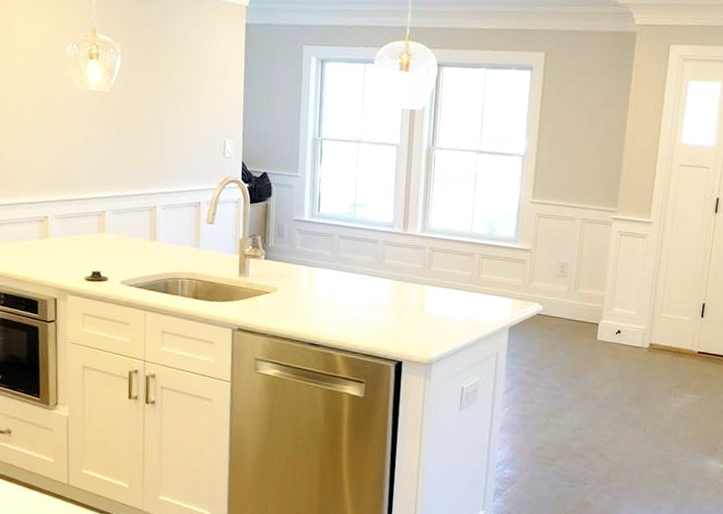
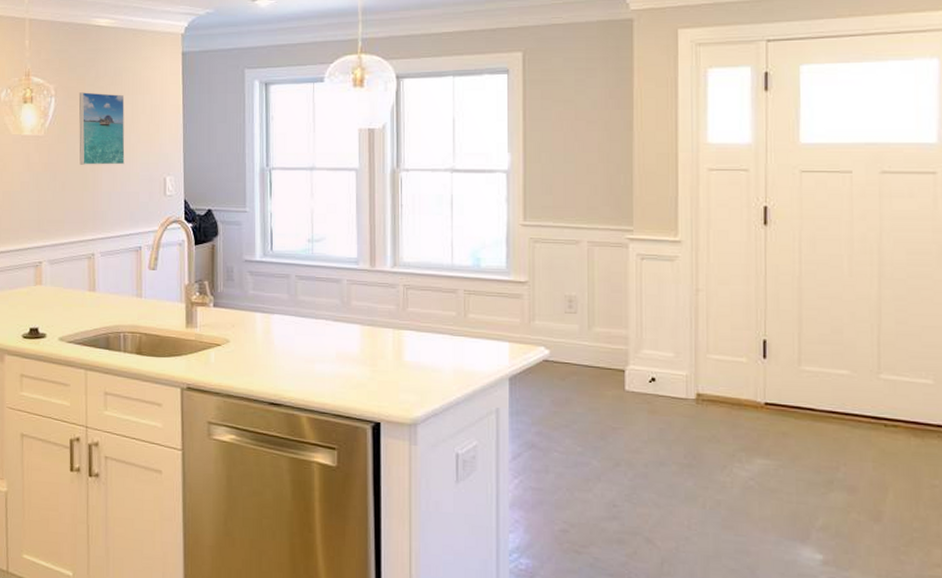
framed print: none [144,53,189,126] -> present [79,92,125,165]

